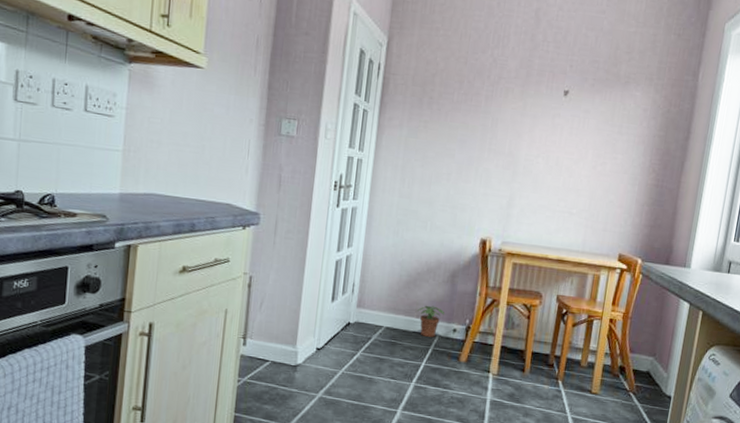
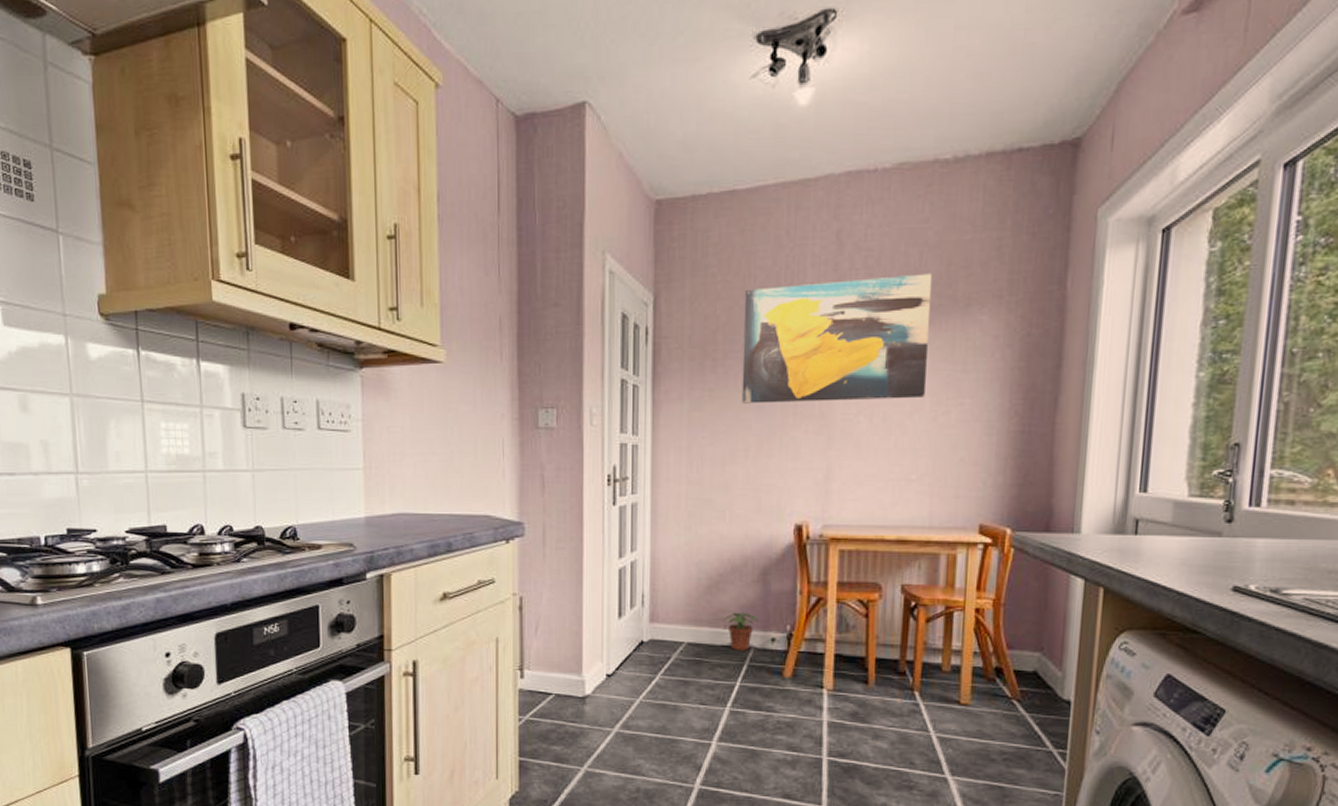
wall art: none [449,44,603,150] -> present [741,273,931,404]

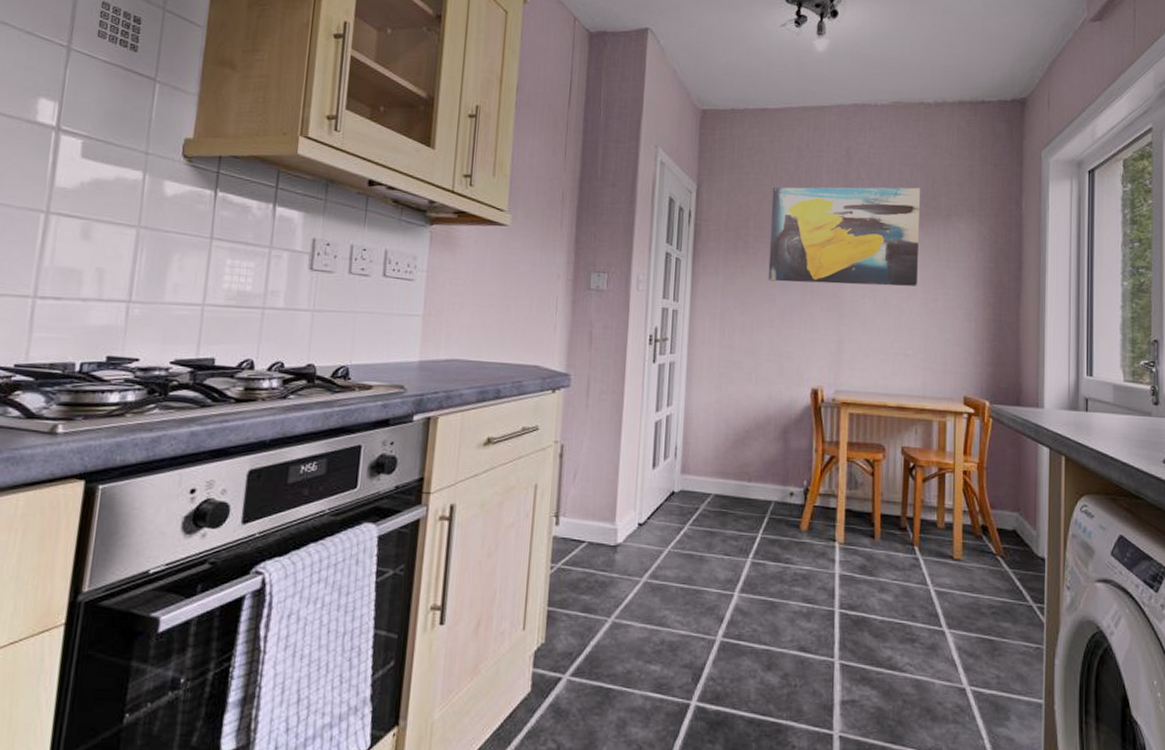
potted plant: present [723,612,758,650] -> none [747,466,779,503]

